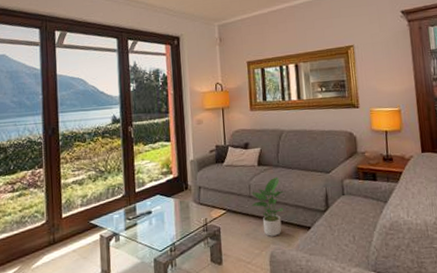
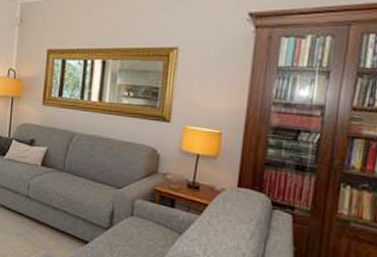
potted plant: present [251,176,286,237] -> none [27,181,67,243]

